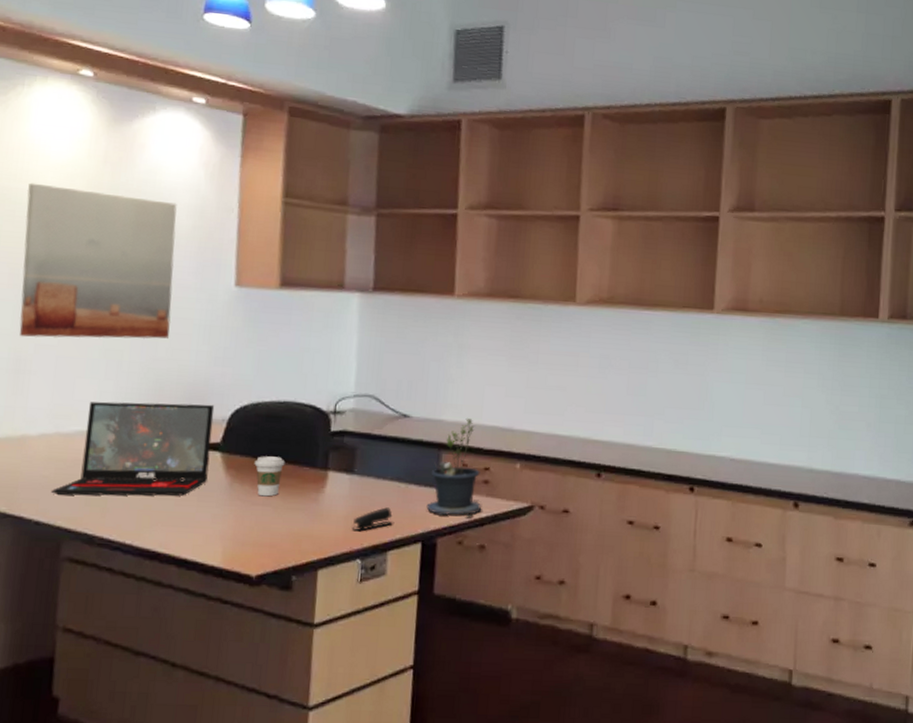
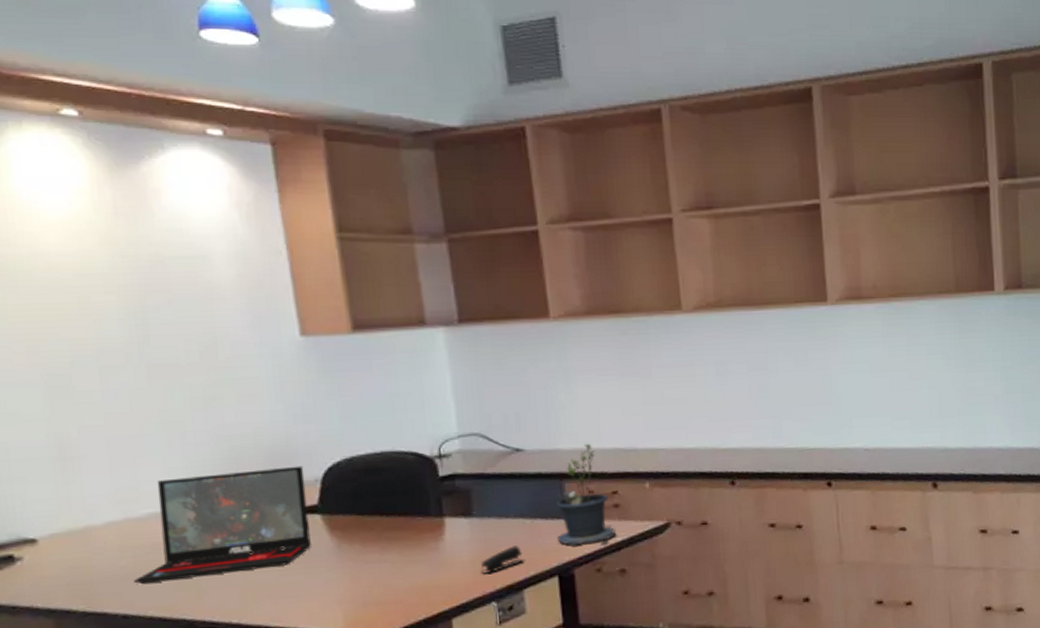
wall art: present [19,182,177,339] -> none [26,246,236,421]
coffee cup: present [254,456,286,497] -> none [360,510,395,554]

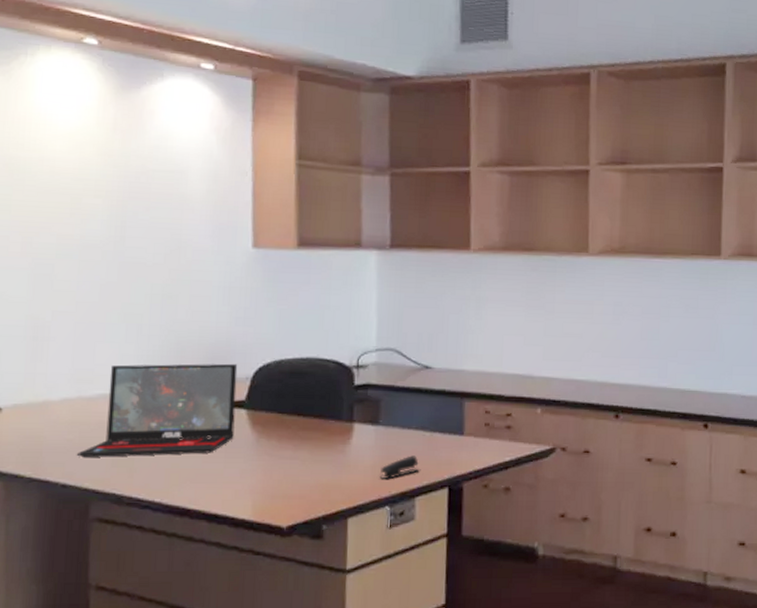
potted plant: present [555,443,617,546] -> none [451,366,506,463]

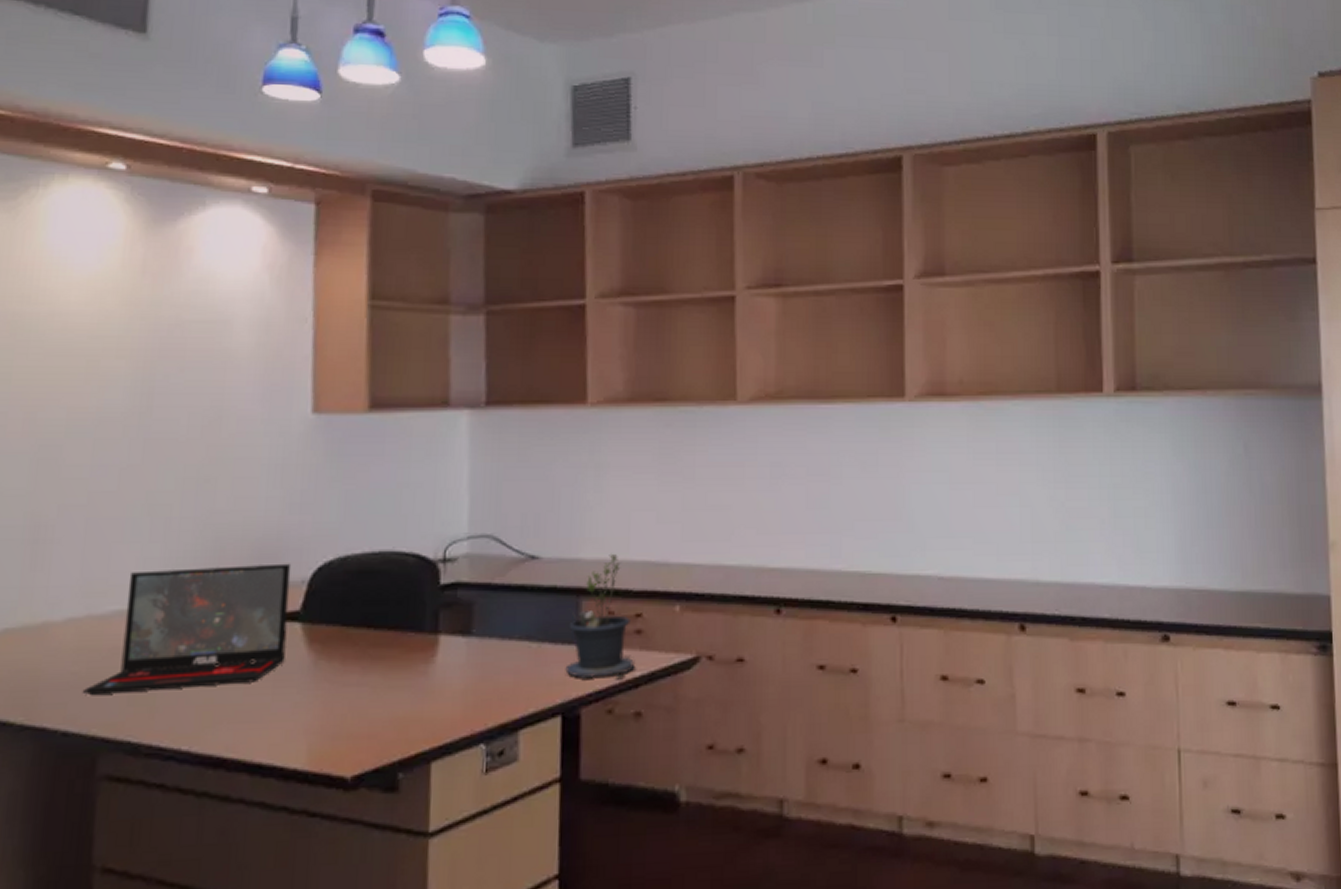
stapler: present [379,455,419,479] -> none [472,674,523,707]
potted plant: none [451,366,506,463] -> present [565,553,635,680]

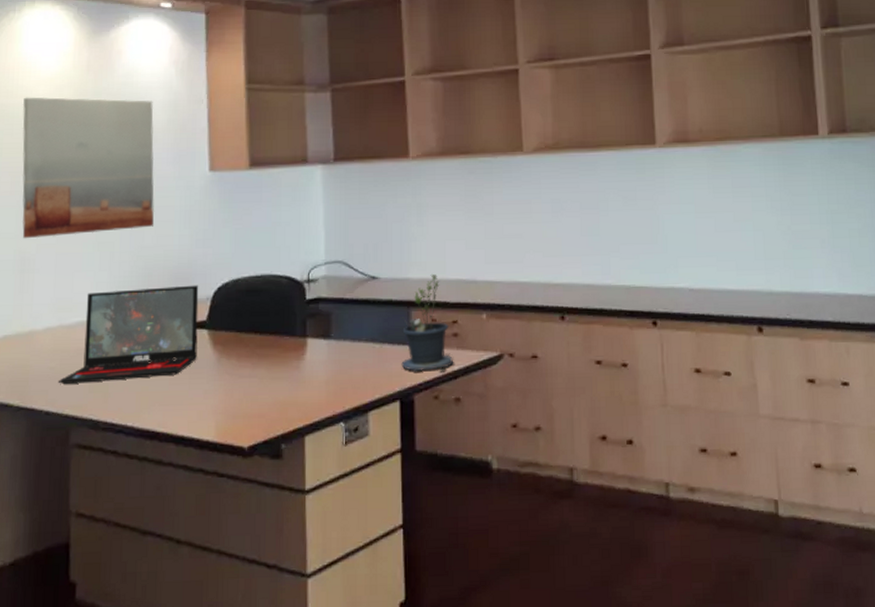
wall art: none [37,304,236,498] -> present [22,97,155,239]

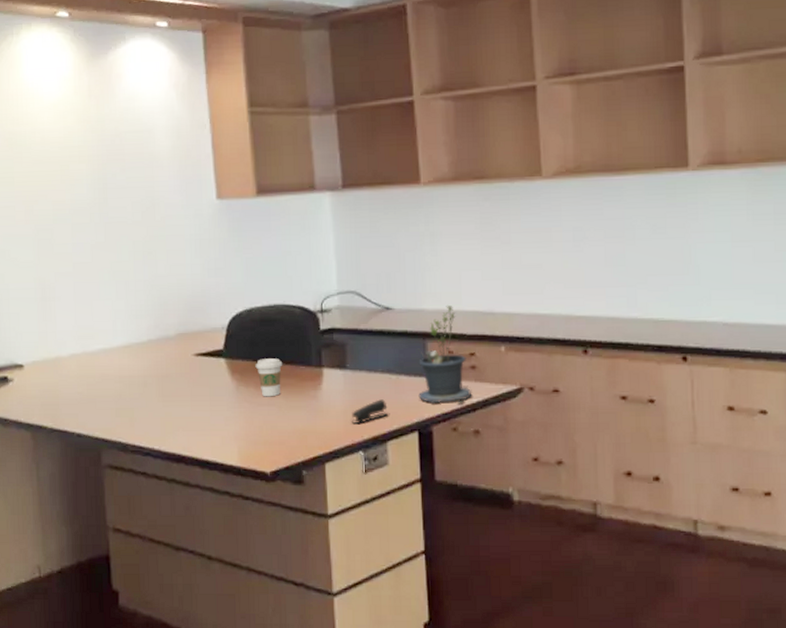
wall art: present [22,97,155,239] -> none [29,124,166,268]
laptop: present [58,285,199,384] -> none [86,314,216,408]
coffee cup: none [238,329,267,369] -> present [255,358,283,397]
stapler: none [333,369,370,394] -> present [351,399,388,424]

